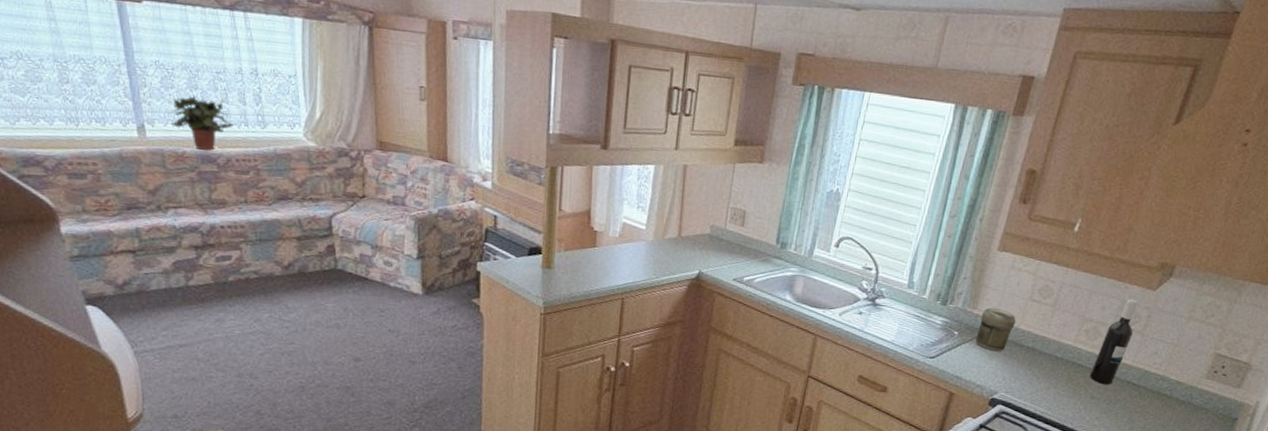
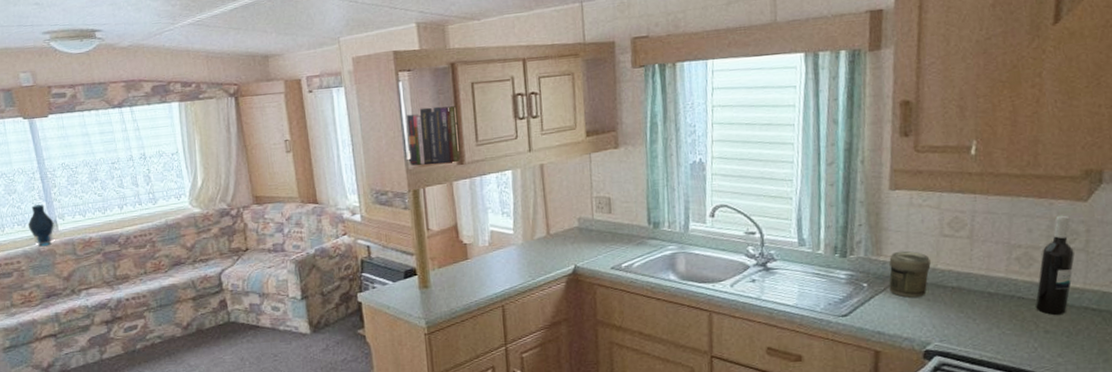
vase: none [108,102,141,152] -> present [28,204,54,247]
potted plant: present [170,96,235,150] -> none [77,186,130,233]
books: none [553,81,610,147] -> present [406,106,461,166]

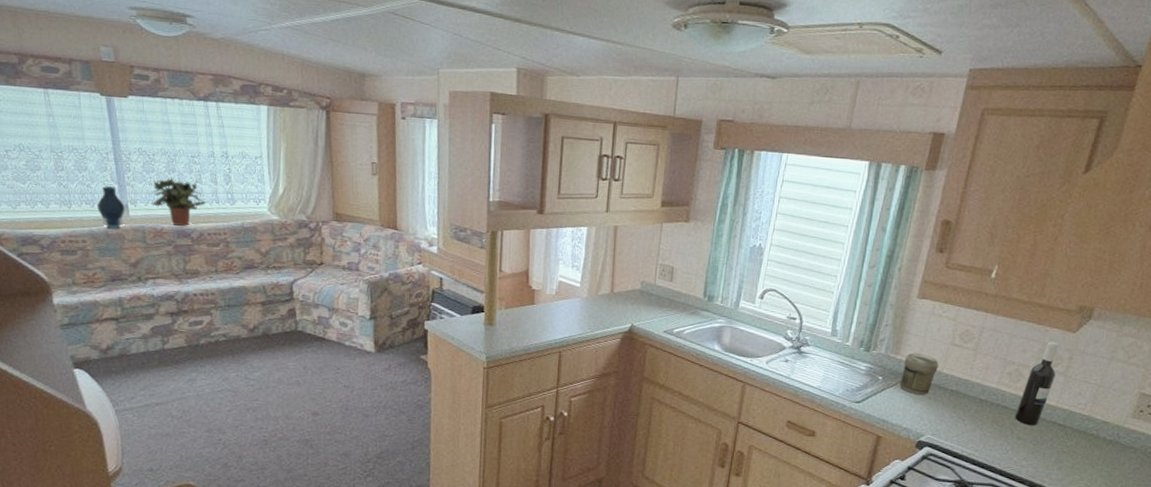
potted plant: none [77,186,130,233] -> present [151,178,207,226]
books: present [406,106,461,166] -> none [493,153,544,212]

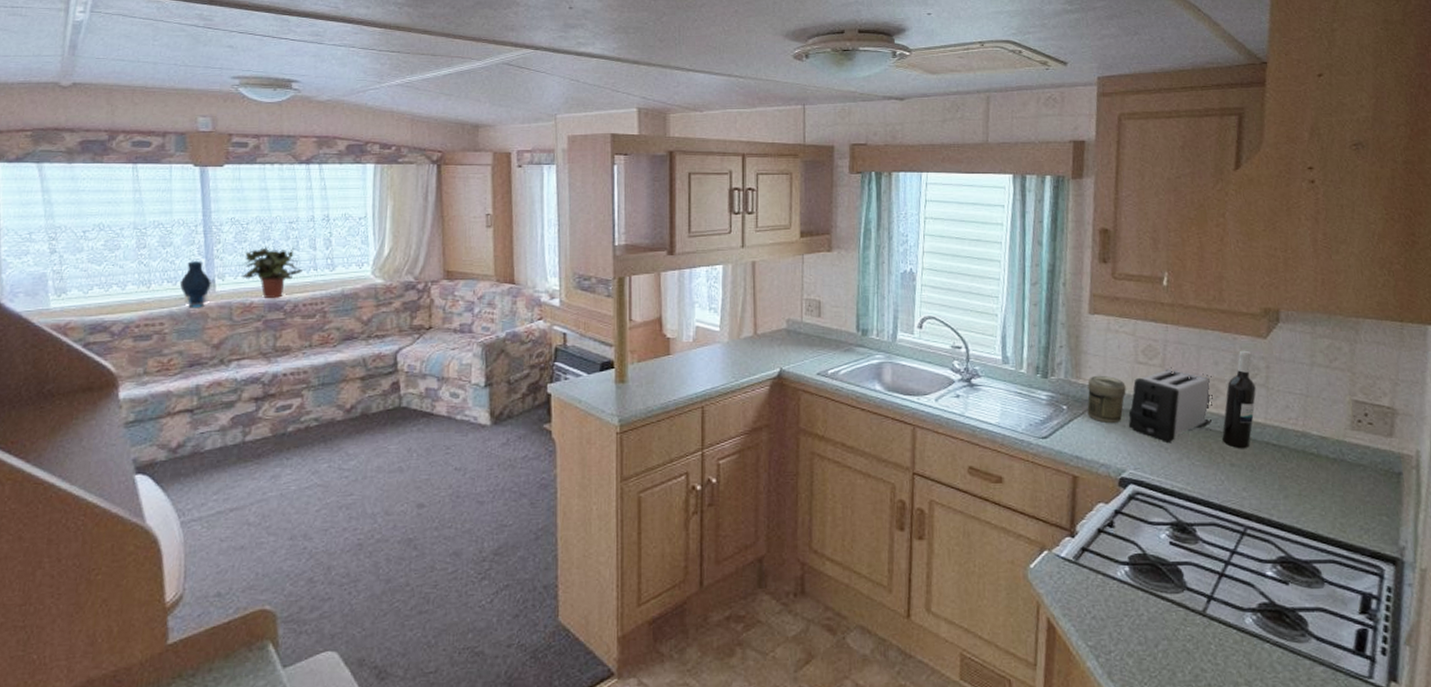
toaster: none [934,351,1018,415] -> present [1128,367,1213,442]

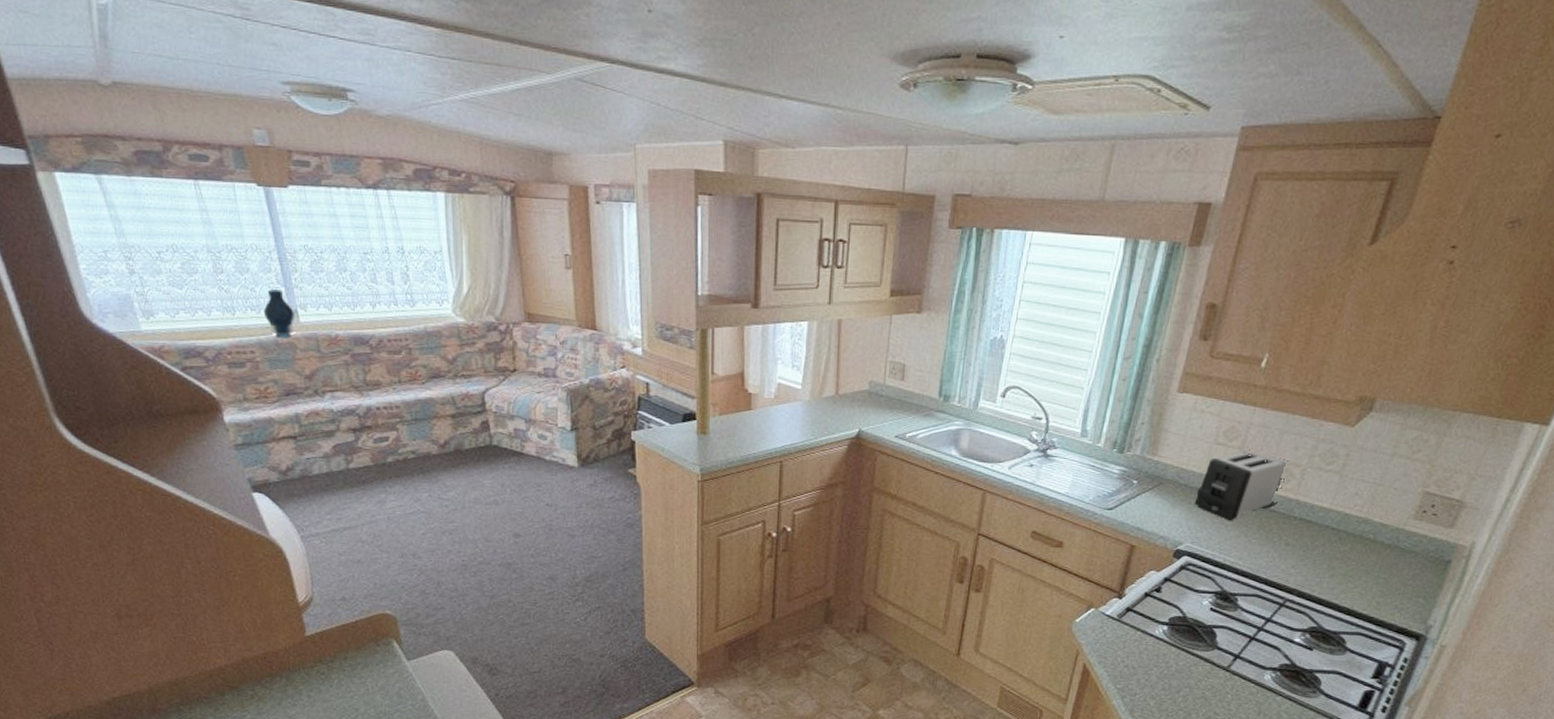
potted plant: present [241,247,304,298] -> none [322,278,384,332]
jar: present [1087,375,1126,423] -> none [1156,453,1200,499]
wine bottle: present [1222,350,1256,448] -> none [1283,437,1335,530]

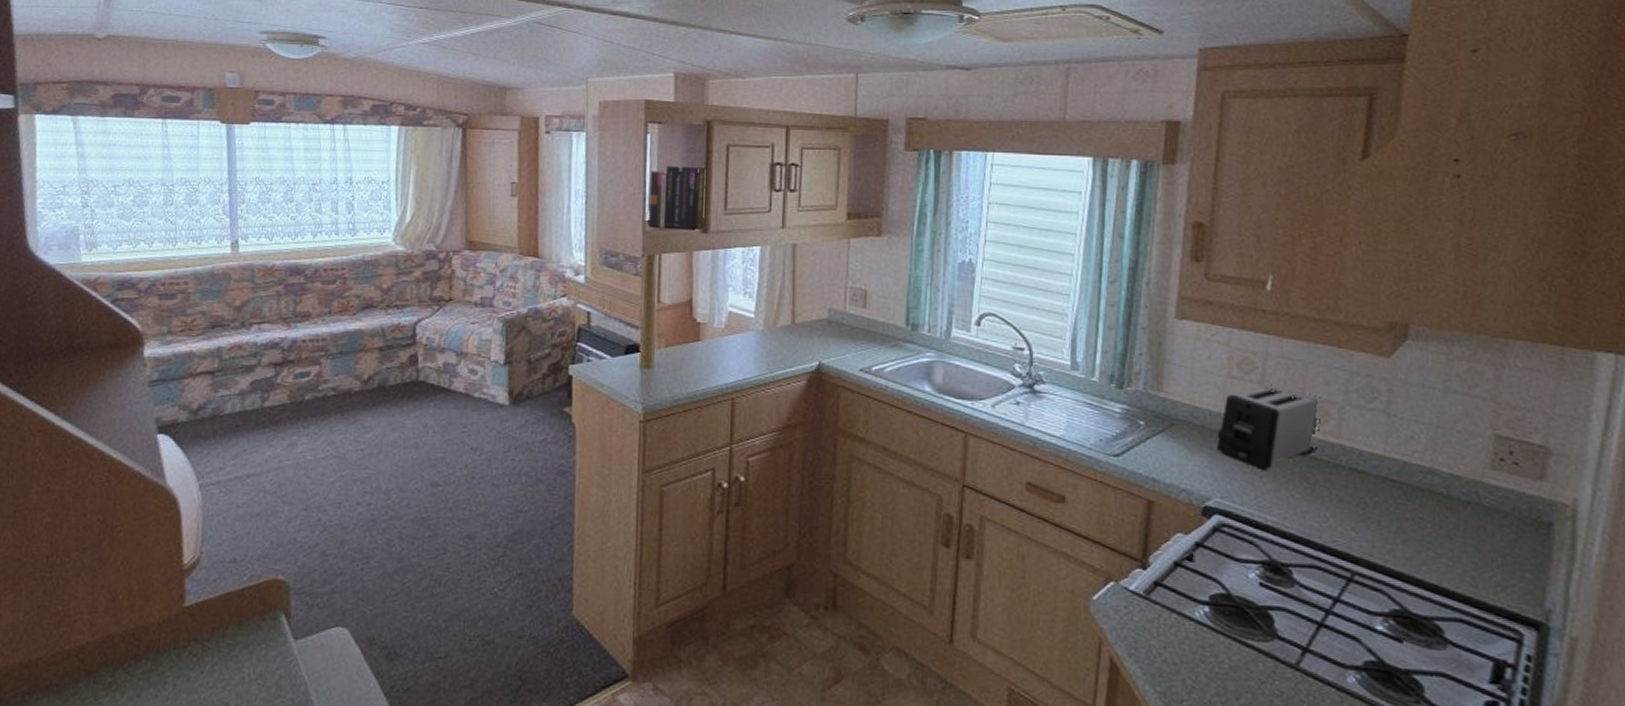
vase: present [263,289,295,338] -> none [204,220,235,269]
books: none [701,239,758,306] -> present [649,165,707,231]

